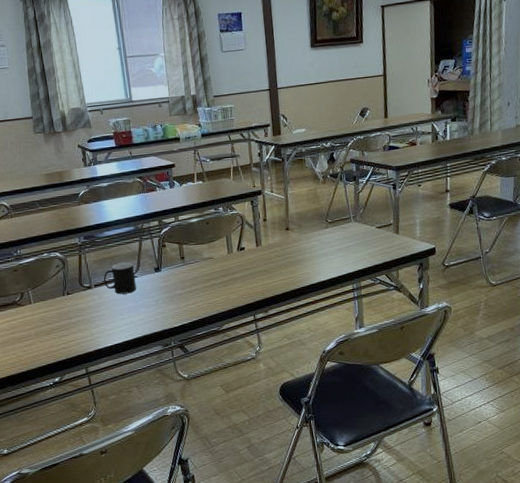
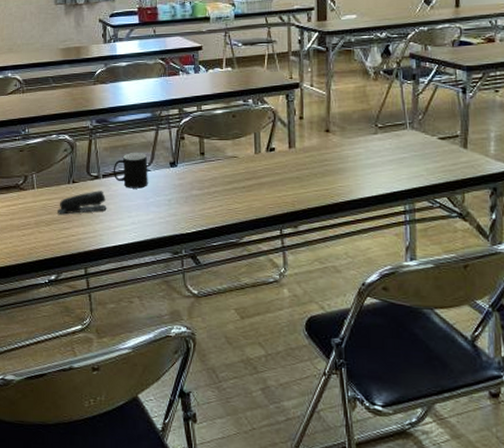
stapler: none [55,299,101,324] -> present [58,191,107,215]

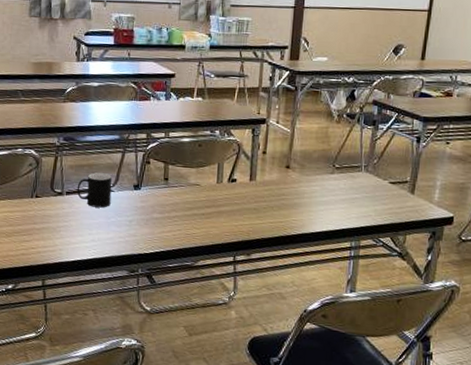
stapler: present [58,191,107,215] -> none [19,207,68,228]

